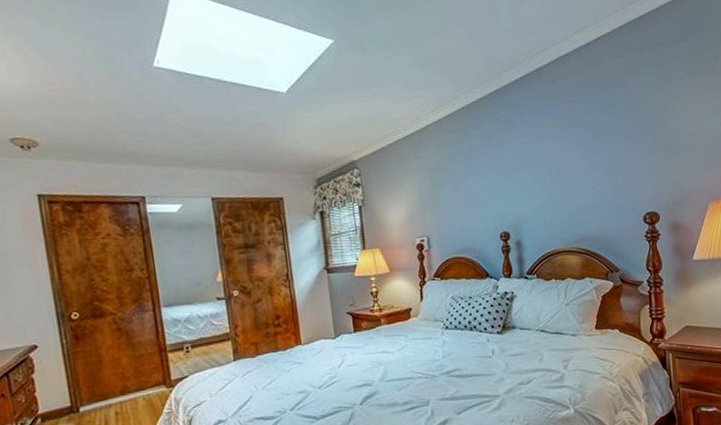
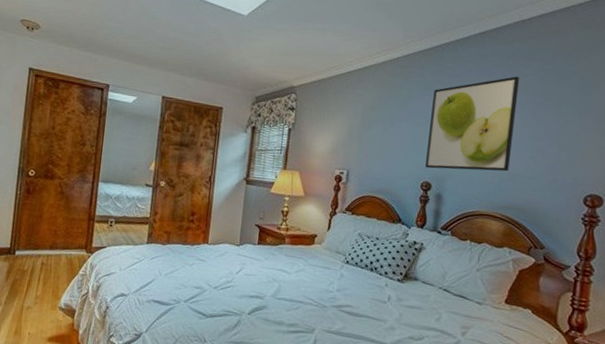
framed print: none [494,112,576,219] -> present [425,76,520,172]

